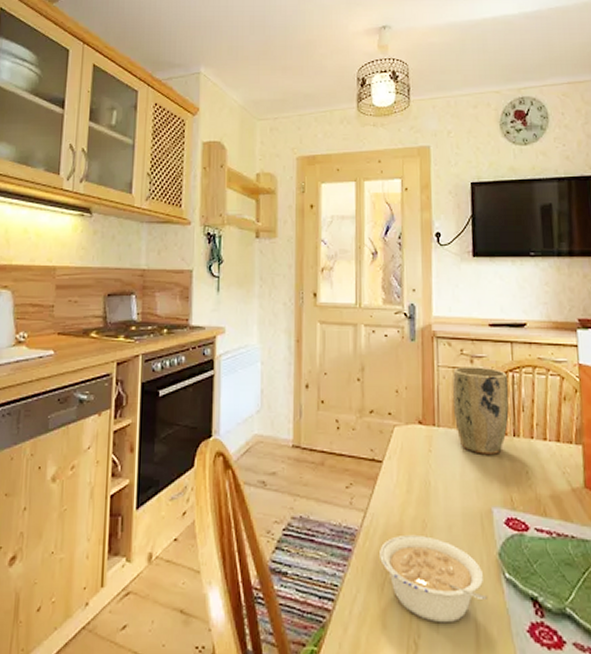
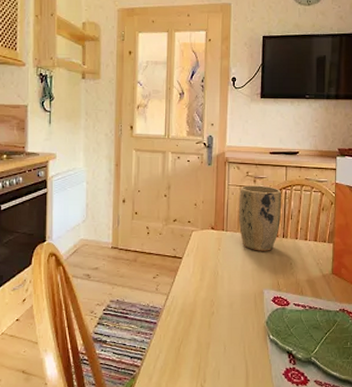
legume: present [380,534,489,623] -> none [178,310,257,372]

